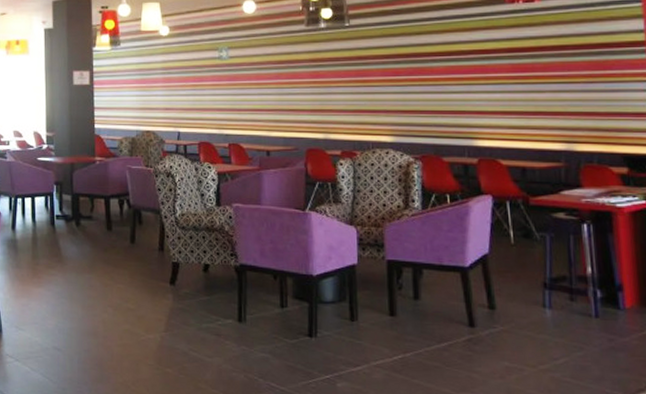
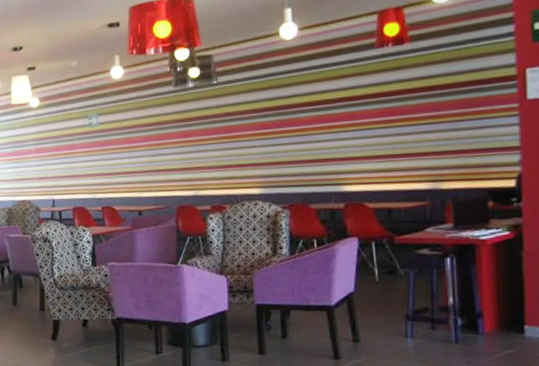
laptop computer: none [565,160,629,197] -> present [430,195,493,231]

